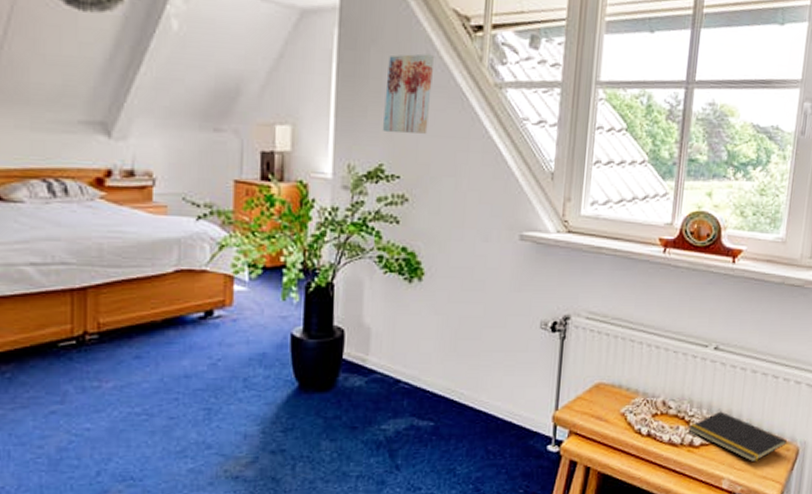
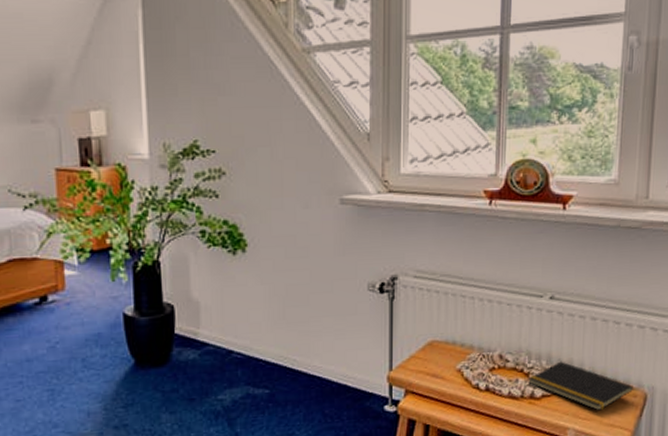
wall art: present [382,53,434,134] -> none [193,26,239,109]

